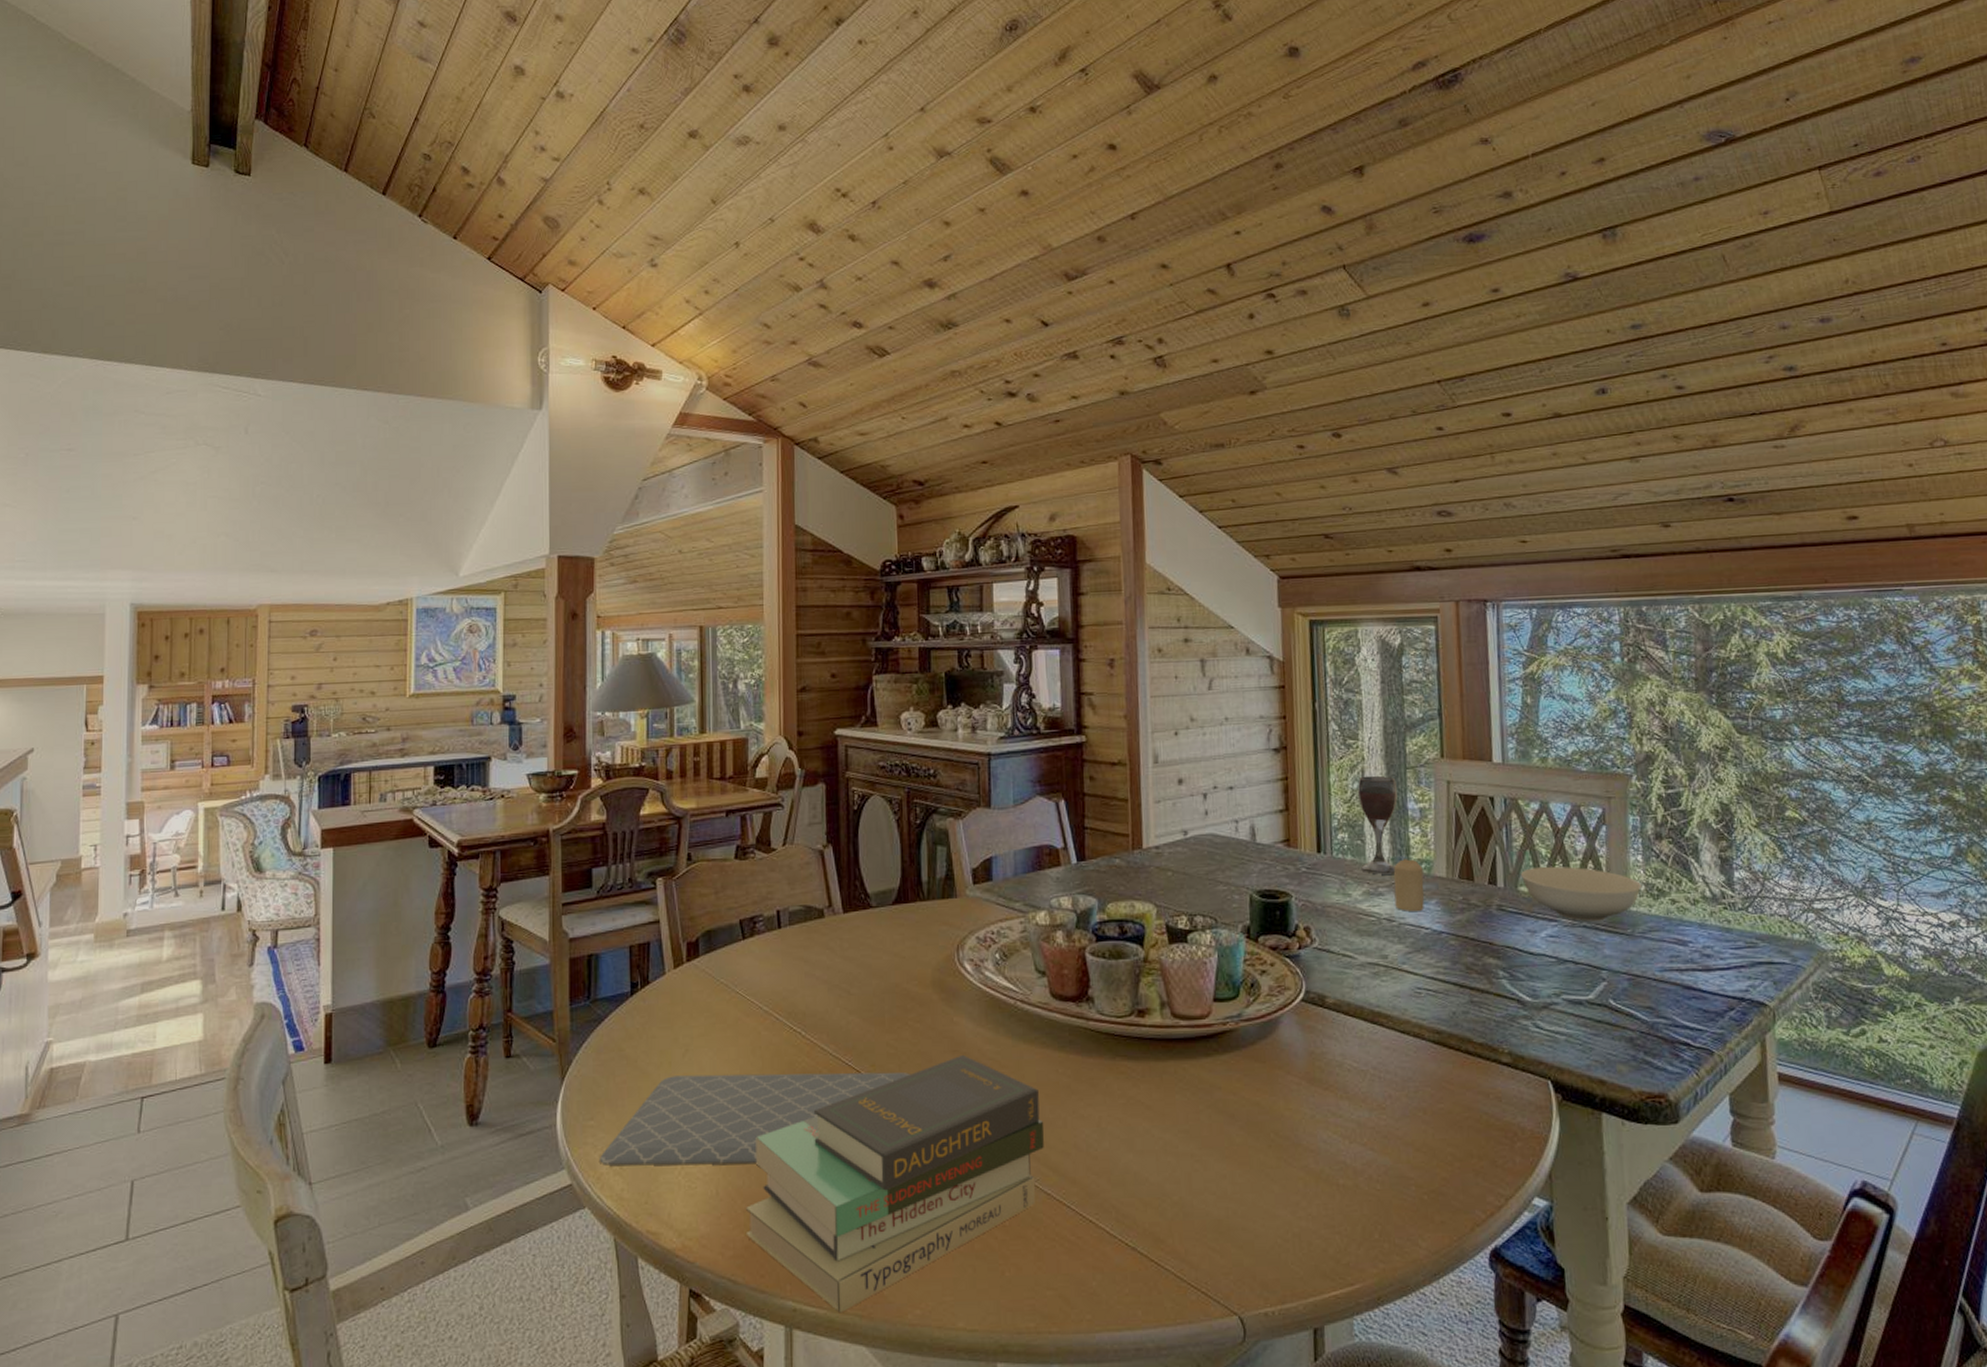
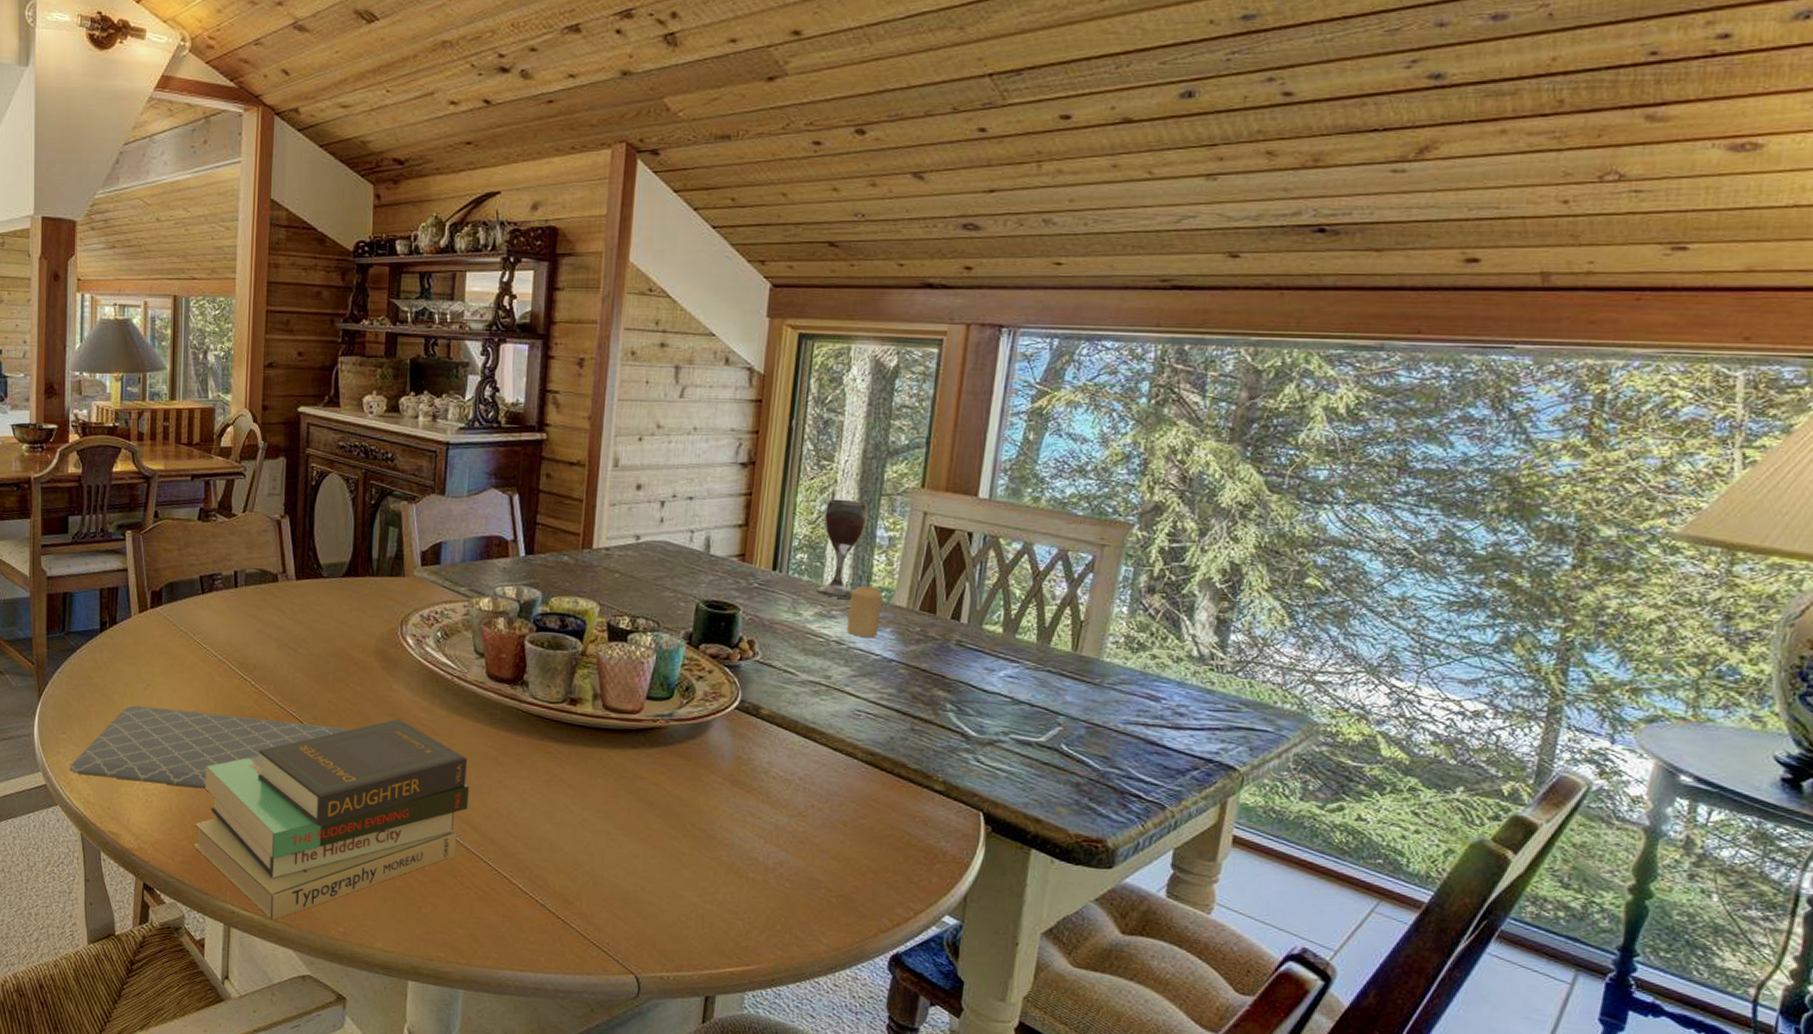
bowl: present [1521,866,1641,921] -> none [988,607,1121,667]

